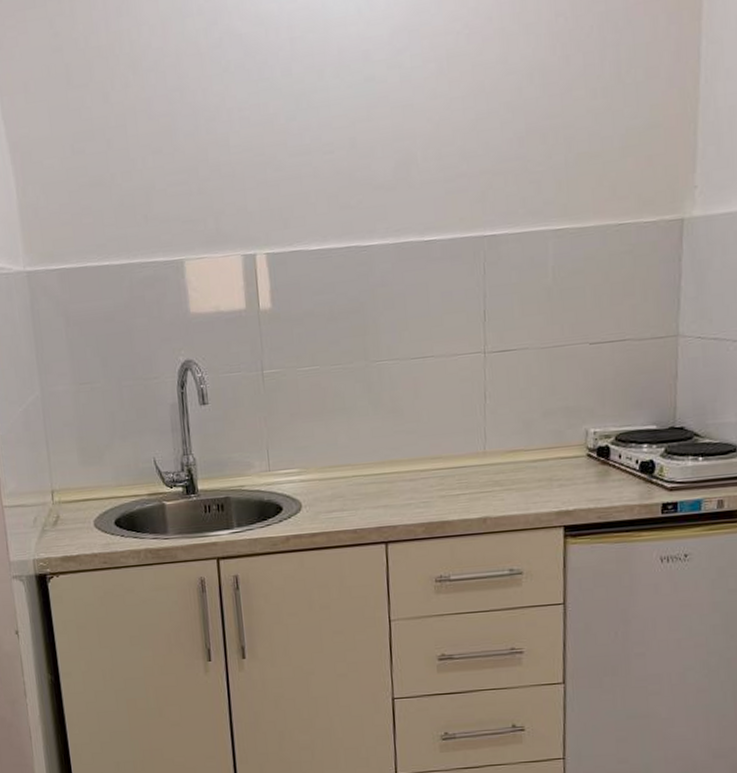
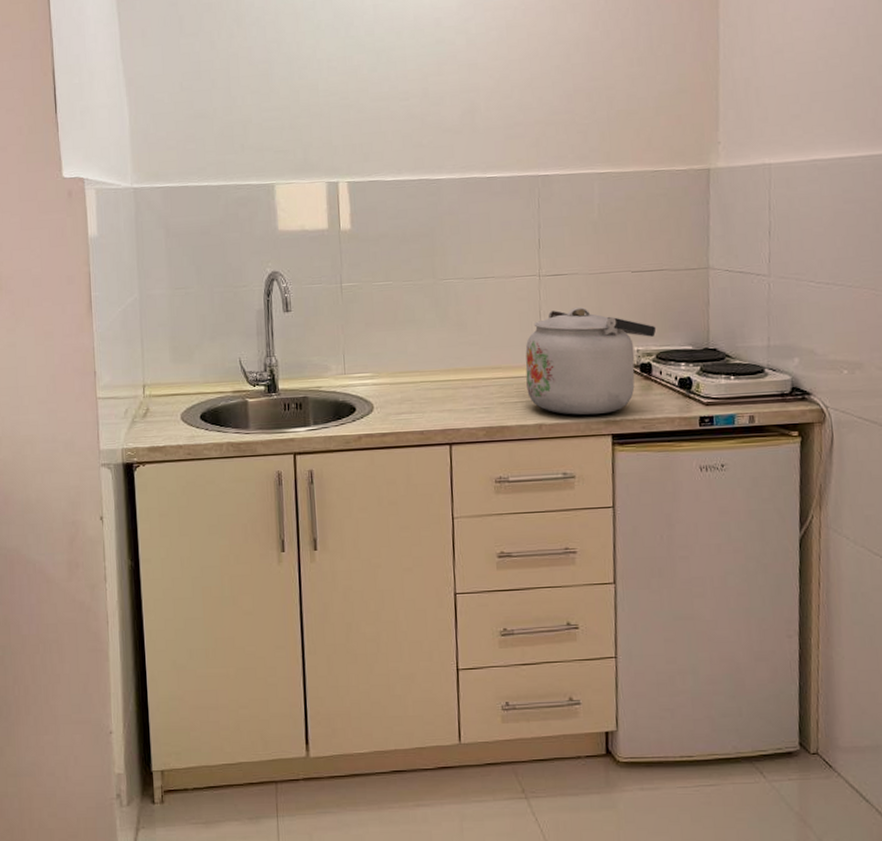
kettle: none [468,385,616,507] -> present [525,306,657,415]

